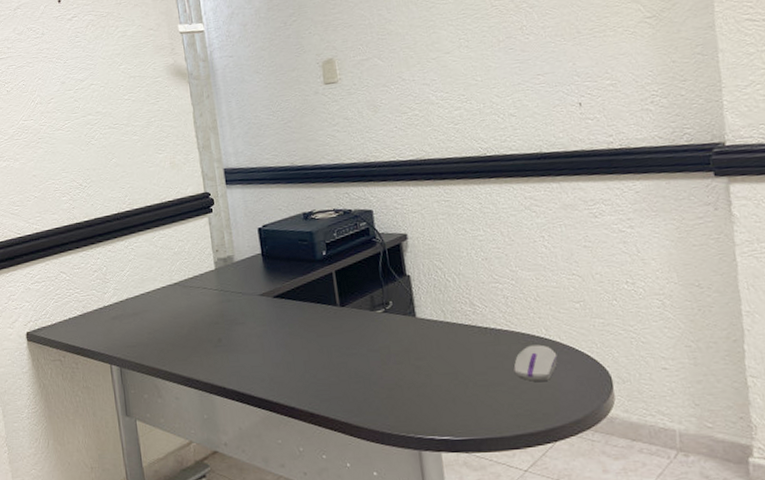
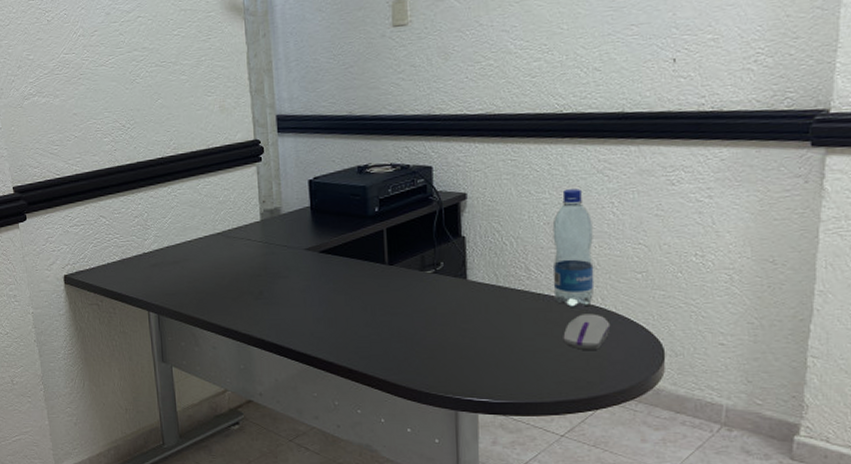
bottle: none [490,225,537,340] -> present [552,189,595,308]

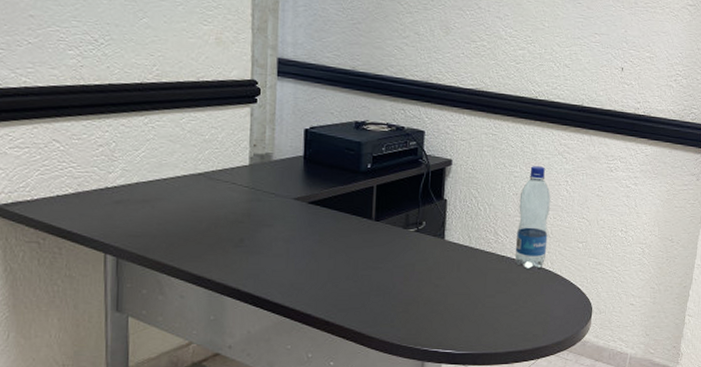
computer mouse: present [563,314,611,350] -> none [518,275,556,307]

